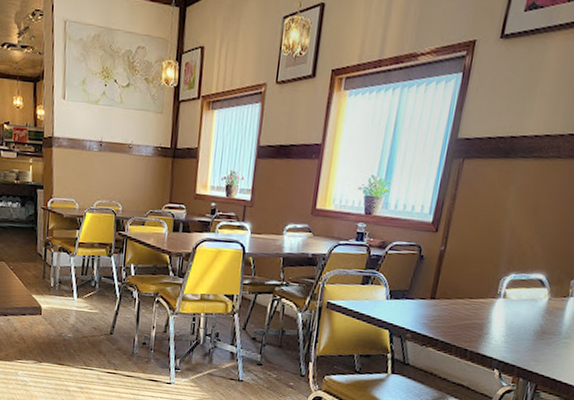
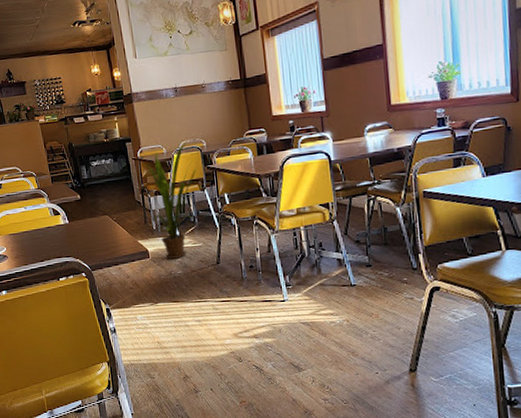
house plant: none [51,203,109,321] -> present [143,144,198,259]

